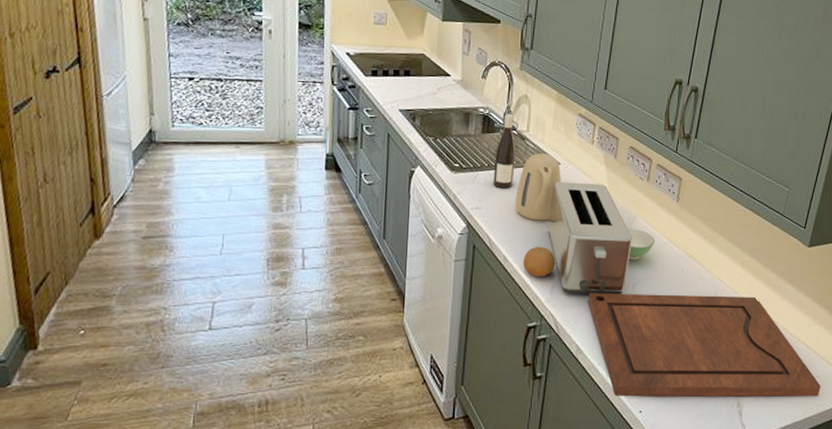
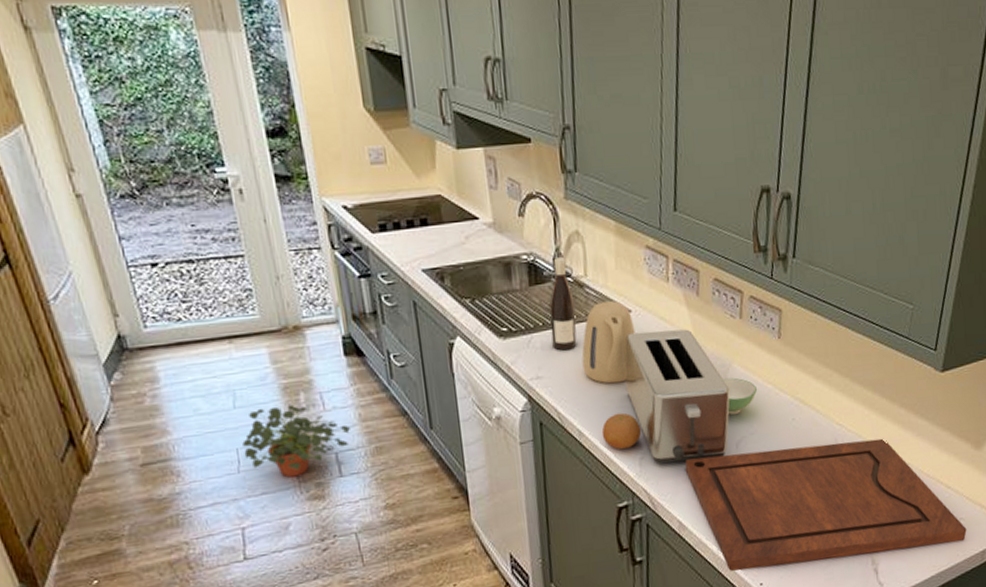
potted plant: none [228,203,319,264] -> present [242,404,352,478]

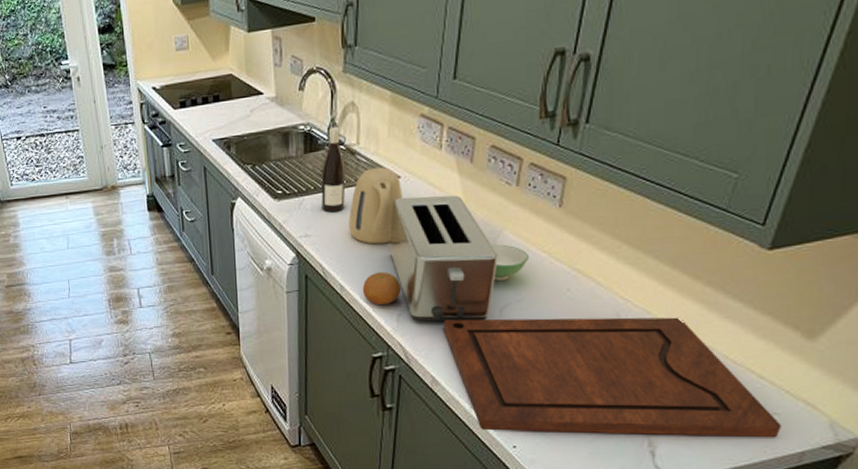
potted plant: present [242,404,352,478] -> none [72,248,150,305]

